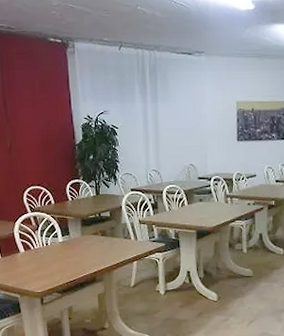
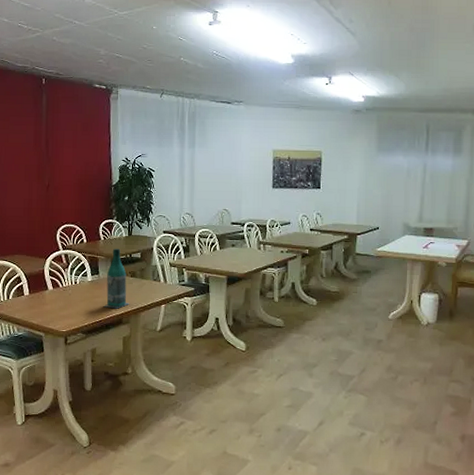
bottle: none [77,209,102,268] -> present [104,249,129,309]

